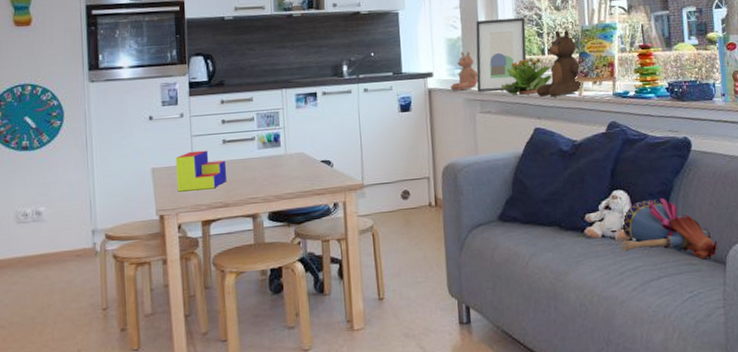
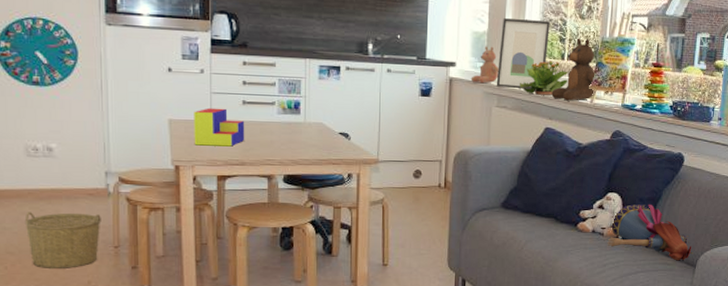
basket: none [15,276,89,340] -> present [24,212,101,268]

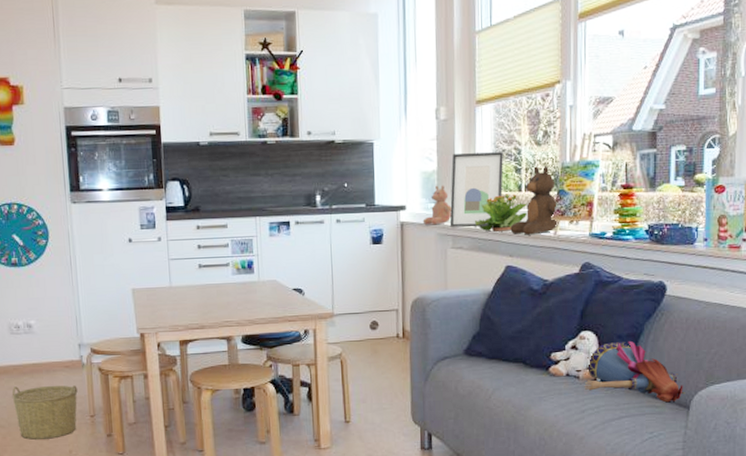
toy blocks: present [194,107,245,147] -> none [154,273,203,312]

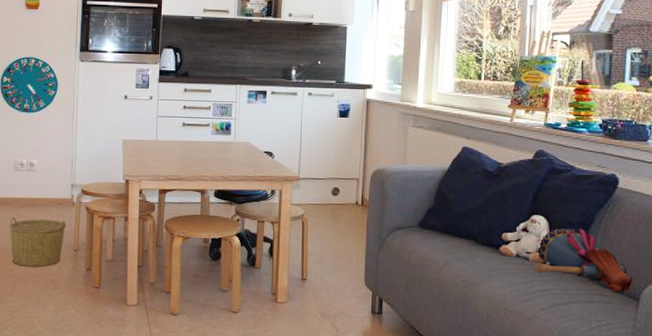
stuffed animal: present [422,185,452,226] -> none [387,68,415,105]
picture frame: present [449,151,504,229] -> none [412,41,467,110]
potted flower: present [474,193,528,232] -> none [435,81,486,115]
teddy bear: present [510,165,559,235] -> none [468,58,516,120]

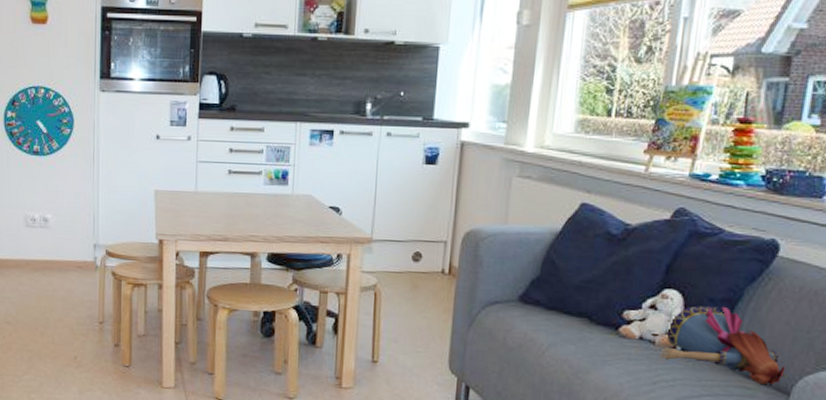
basket: present [9,217,66,267] -> none [21,282,89,342]

